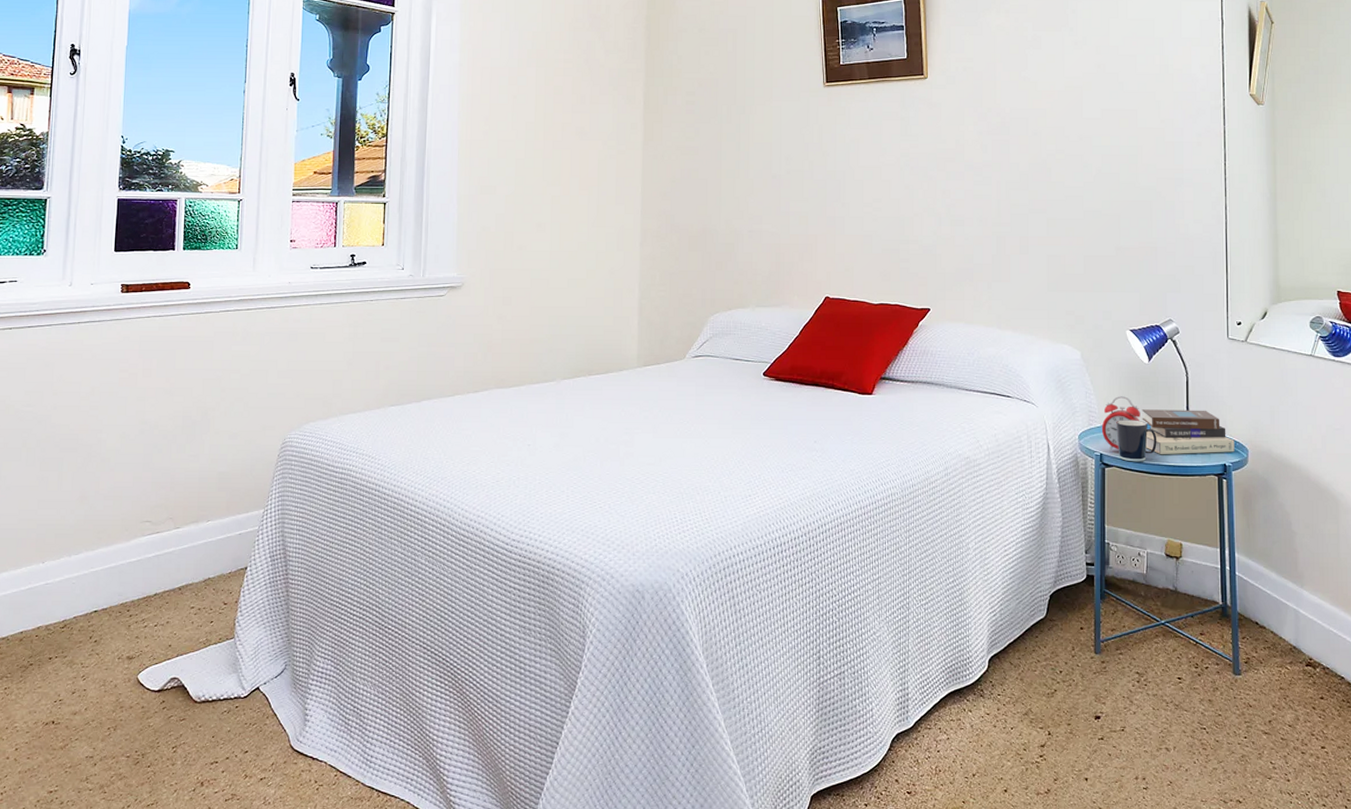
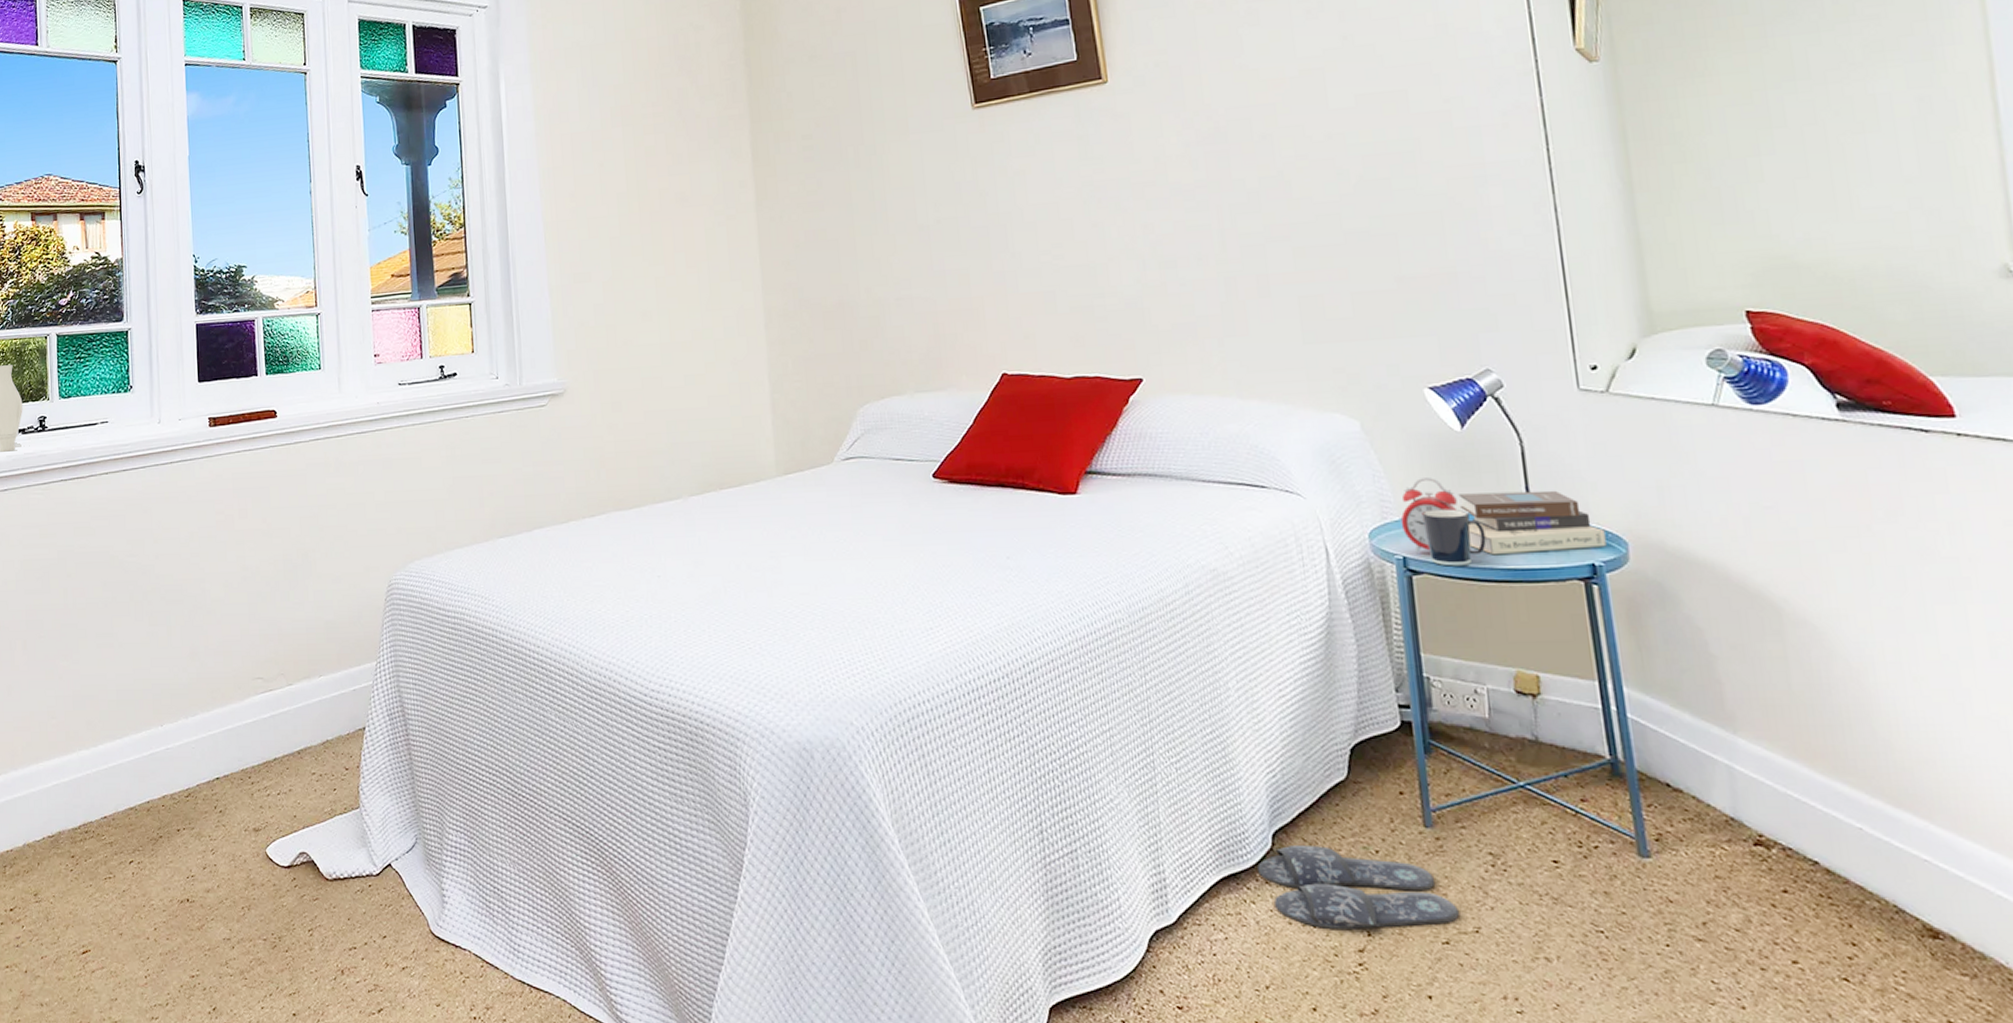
slippers: none [976,667,1112,730] -> present [1257,844,1459,929]

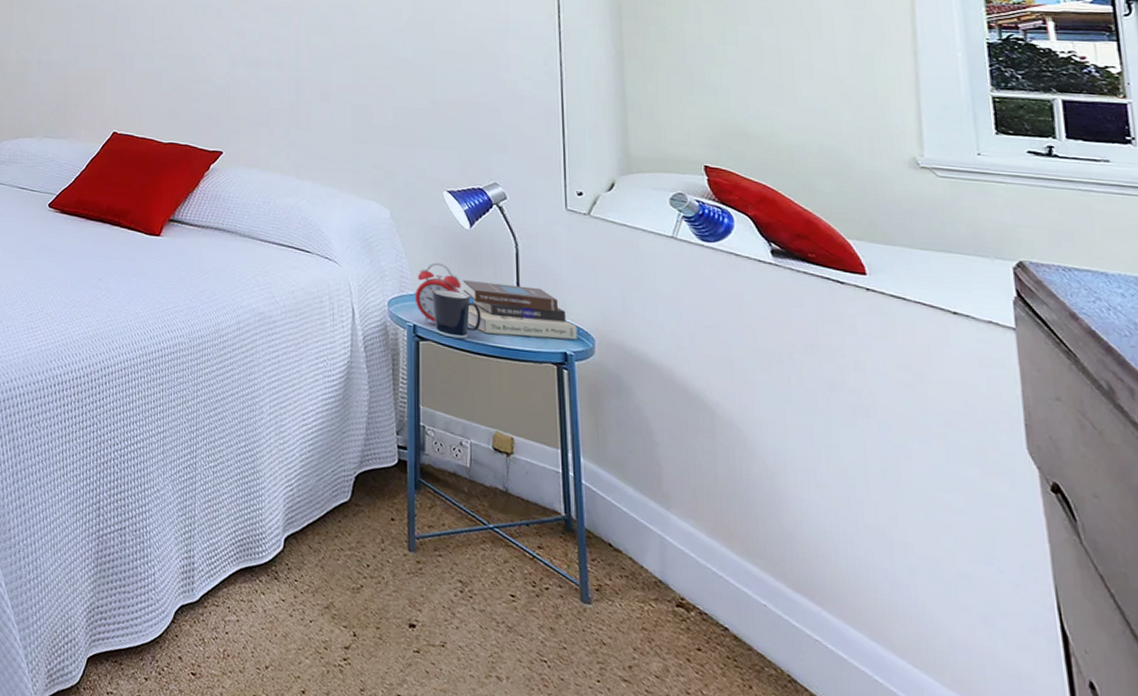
slippers: present [1257,844,1459,929] -> none [270,550,429,635]

